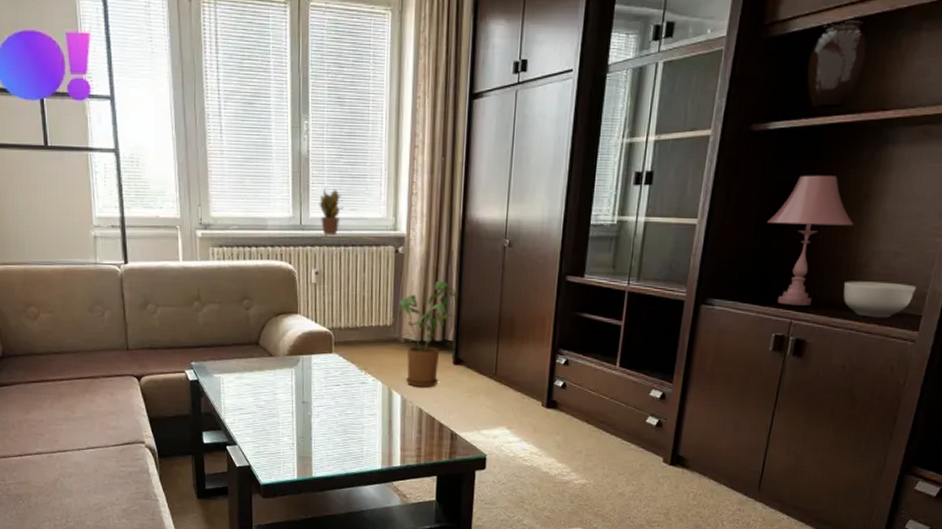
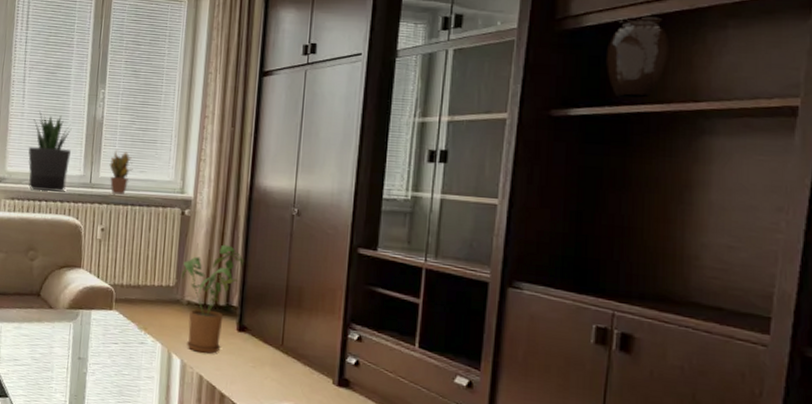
planter: none [232,149,277,237] -> present [28,112,72,192]
table lamp: present [766,175,855,306] -> none [575,161,678,297]
bowl: present [843,281,917,318] -> none [671,273,760,317]

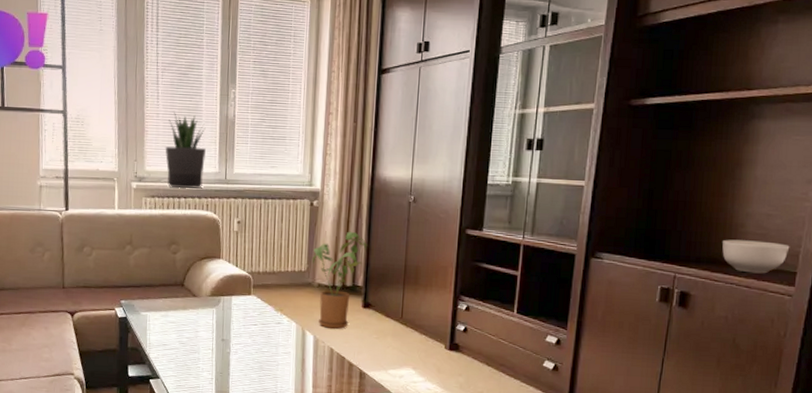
potted plant: present [109,148,133,195] -> none [242,146,265,189]
vase: present [605,16,670,99] -> none [677,13,731,88]
bowl: none [671,273,760,317] -> present [722,239,790,274]

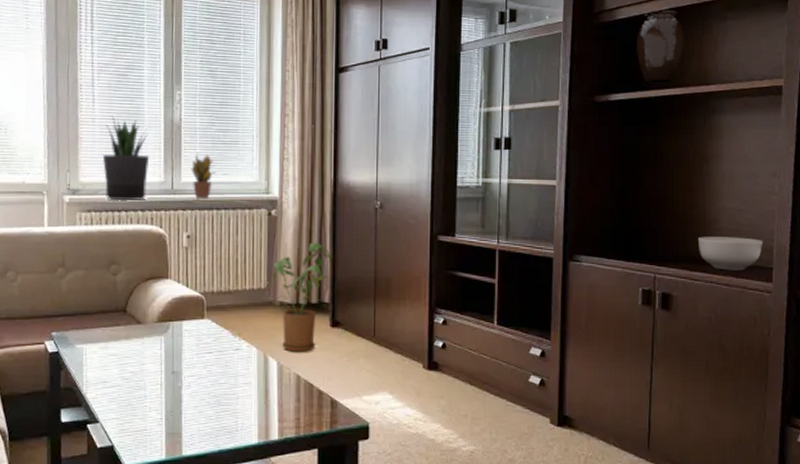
potted plant: none [242,146,265,189] -> present [191,152,216,199]
vase: none [677,13,731,88] -> present [635,10,685,84]

